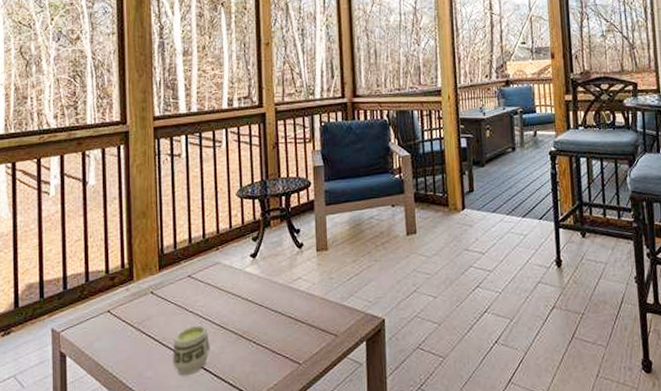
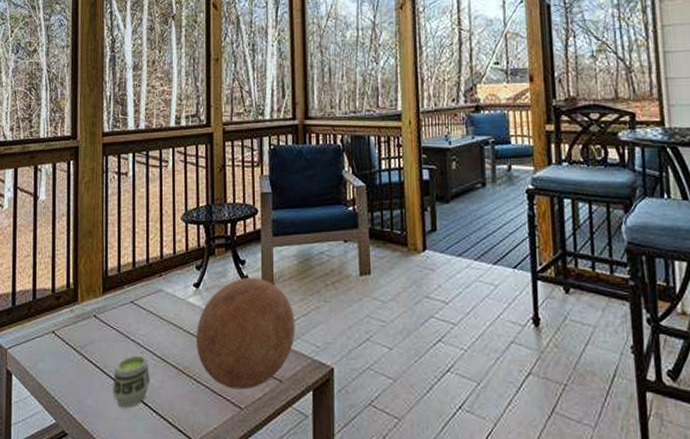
decorative ball: none [254,244,349,347] -> present [195,278,295,390]

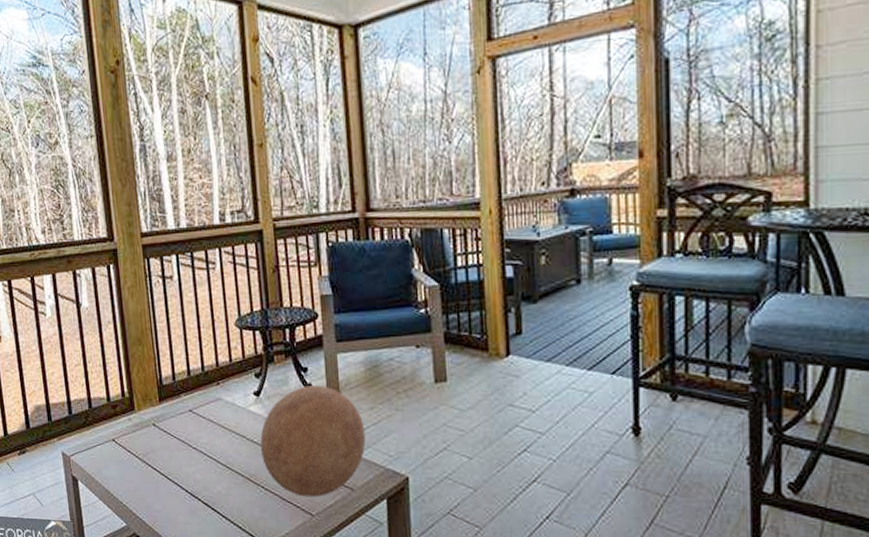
cup: present [113,355,150,407] -> none [179,462,217,512]

